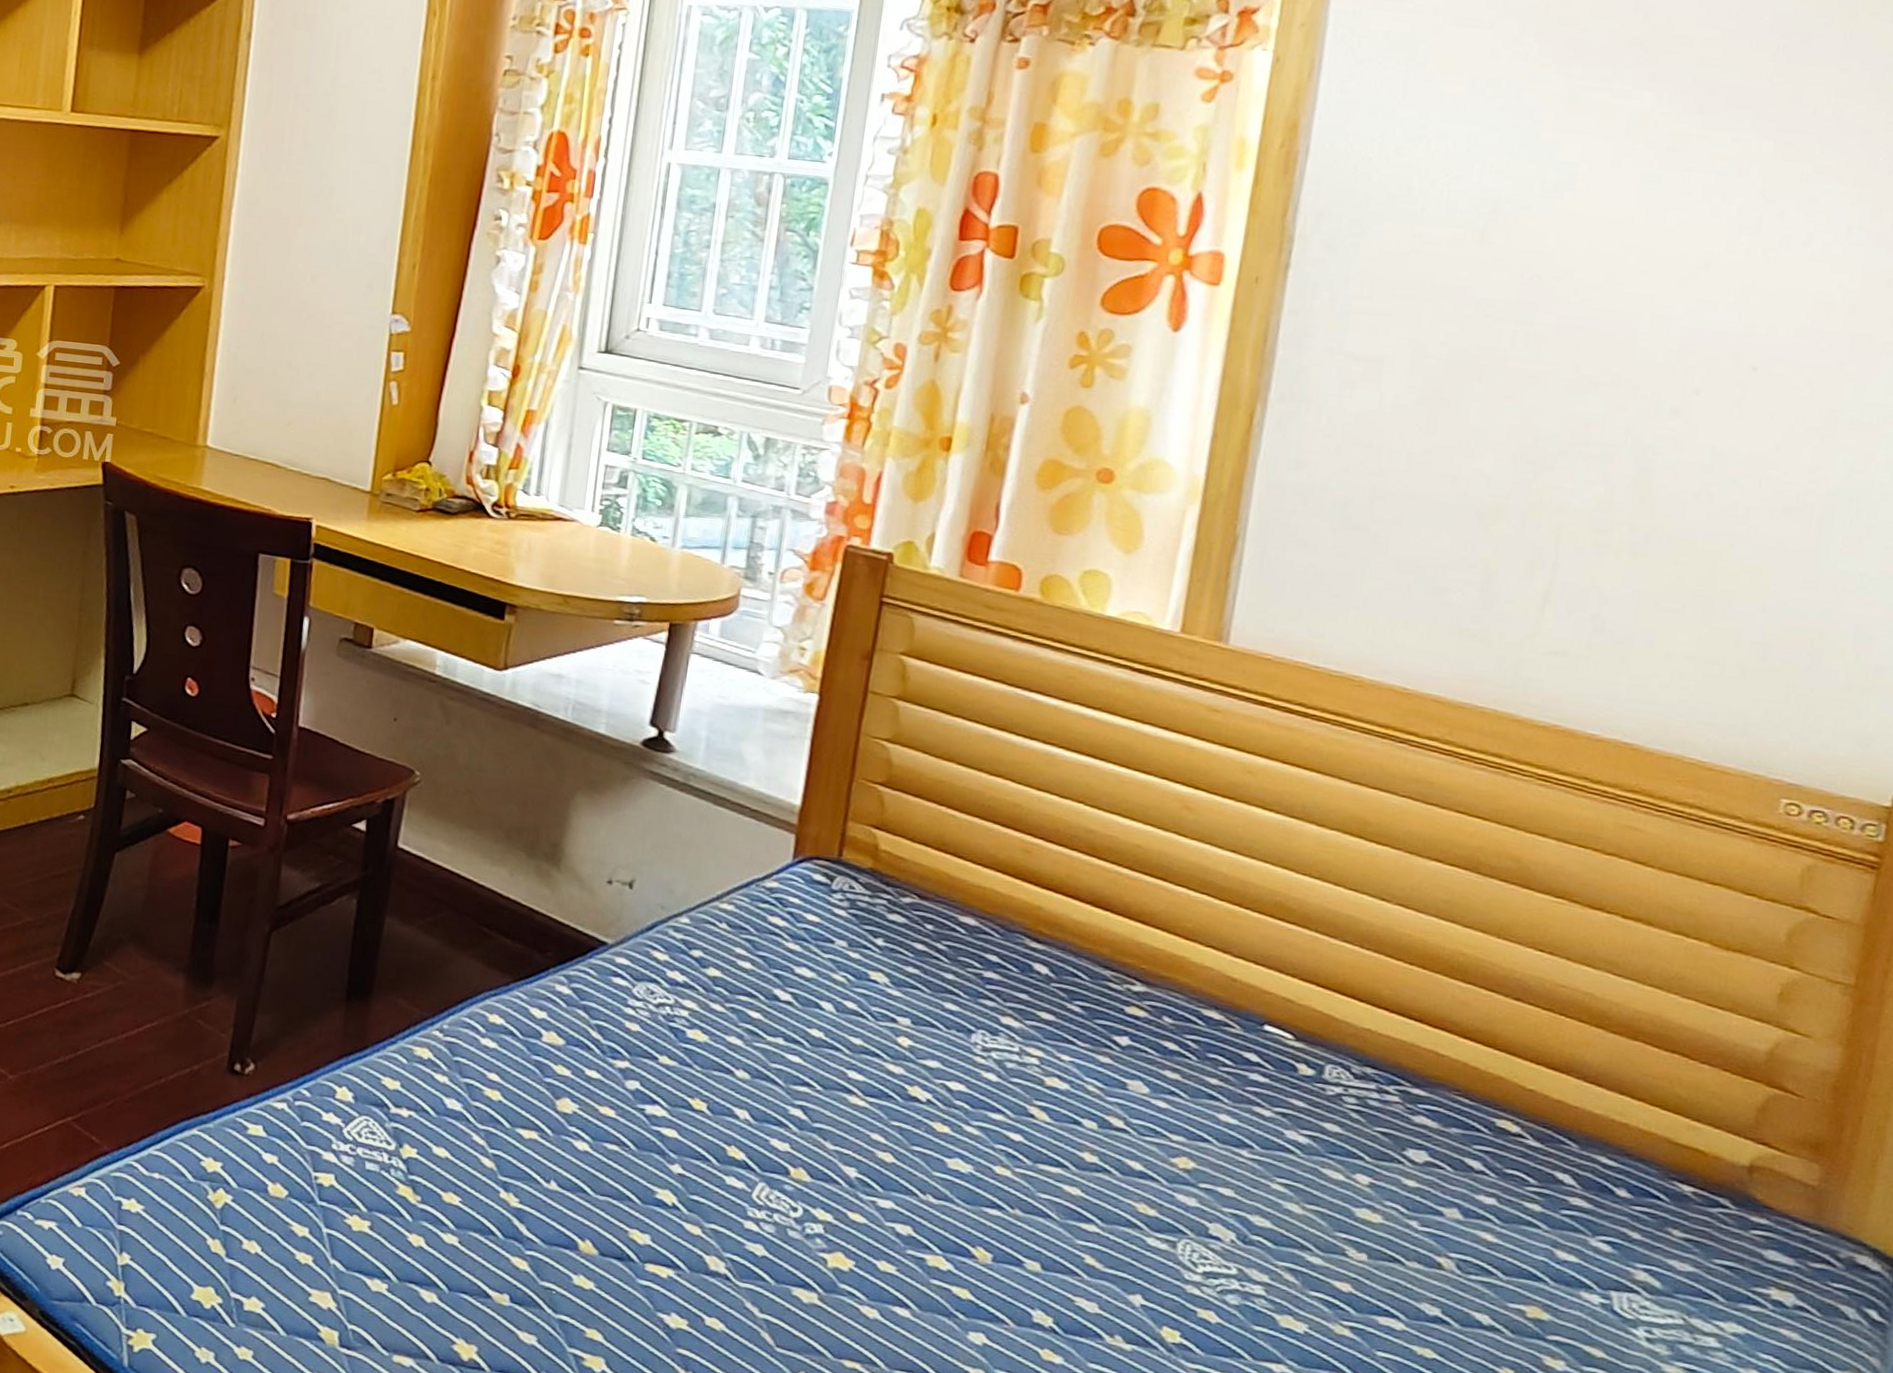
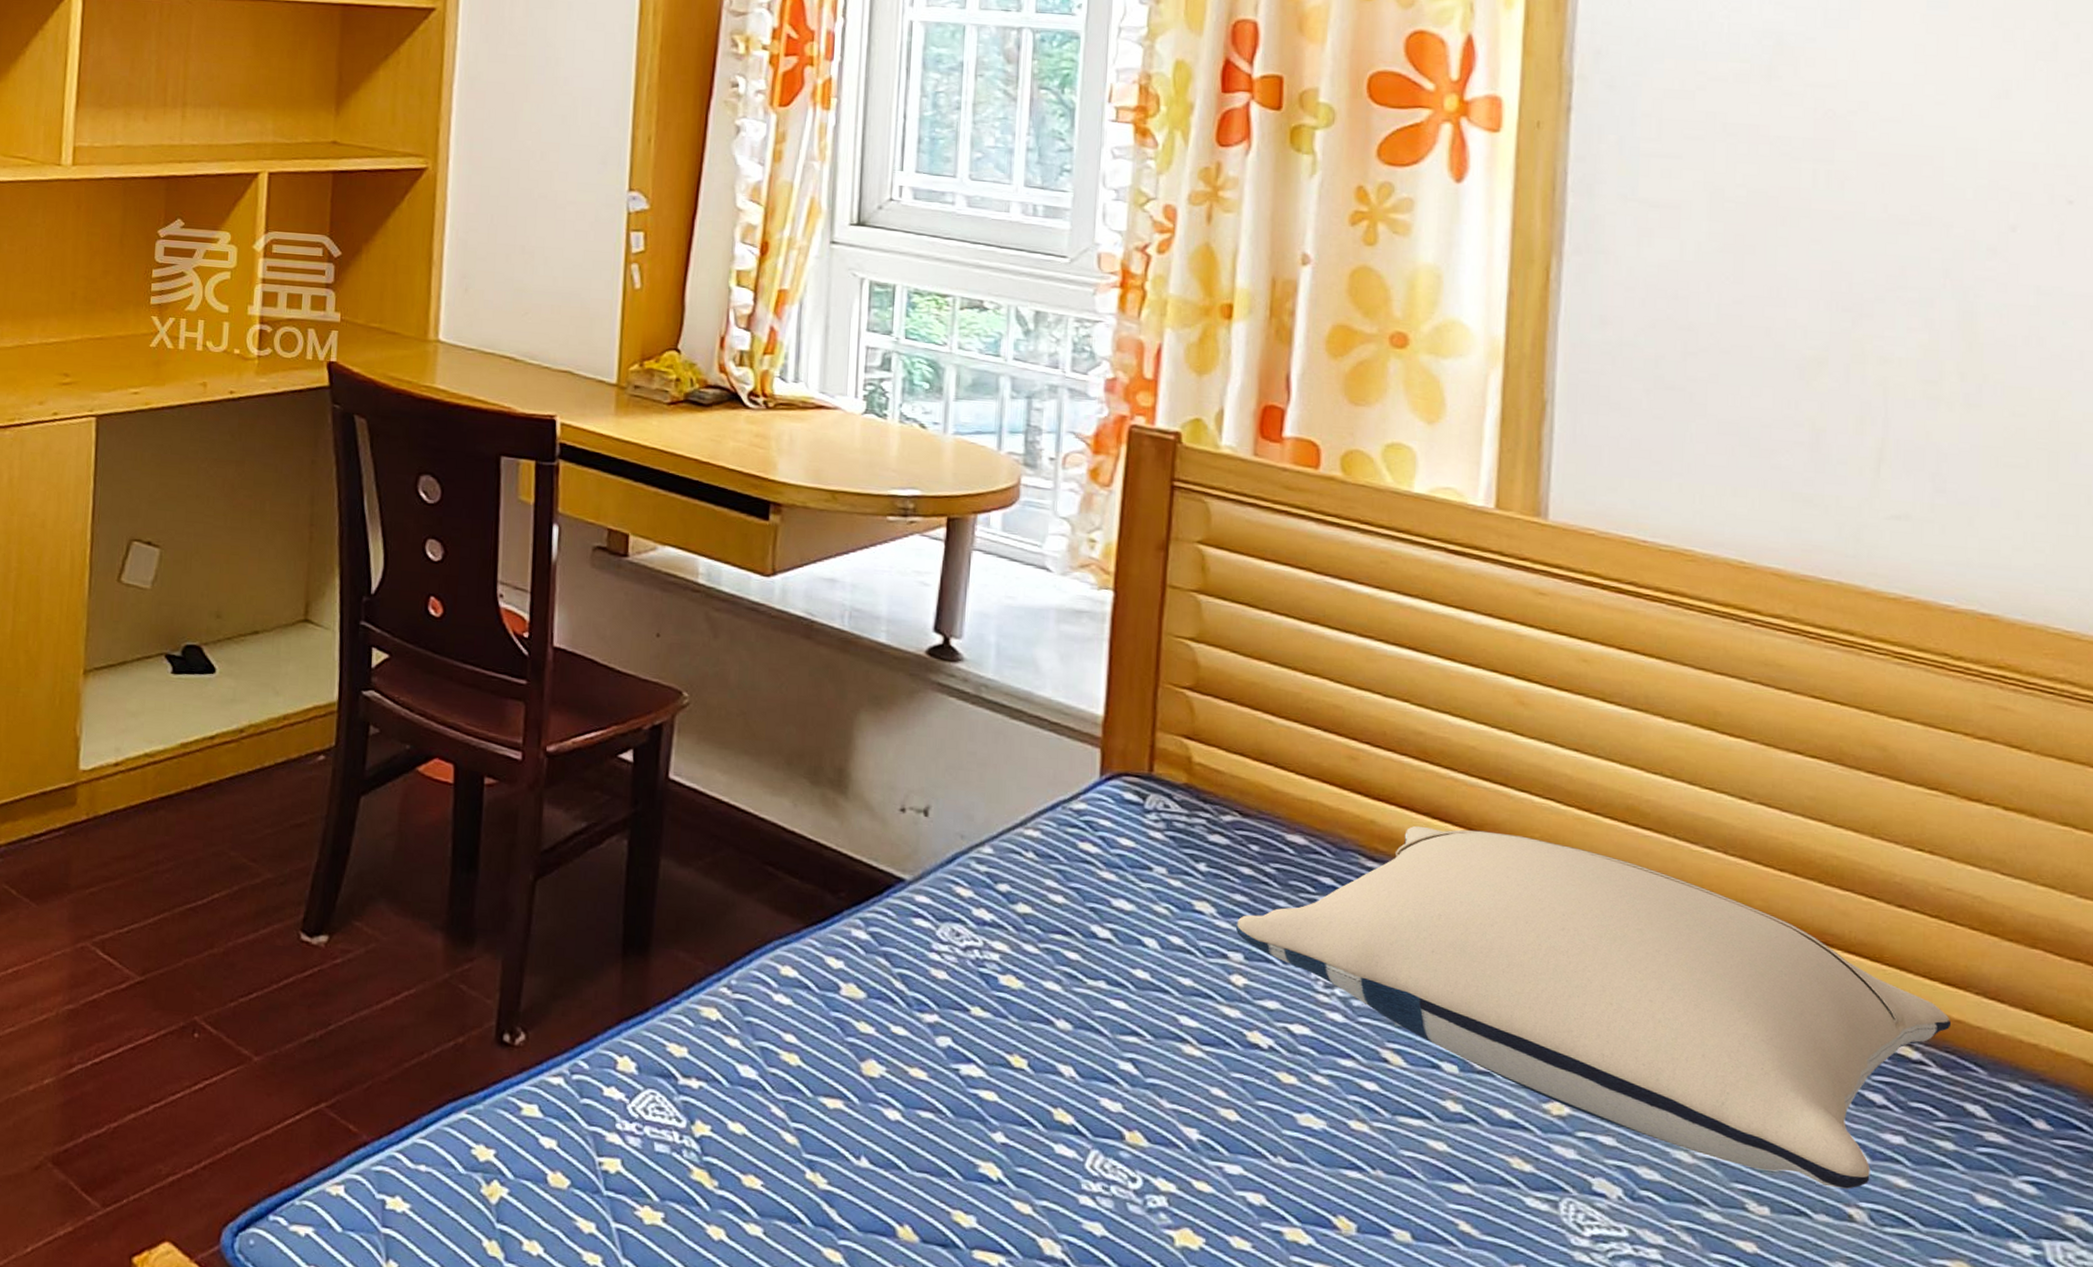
pillow: none [906,913,1552,1242] -> present [1236,825,1952,1189]

